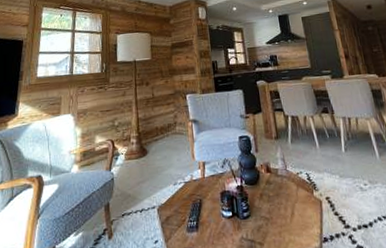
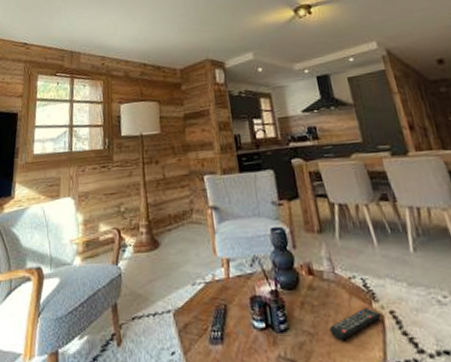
remote control: none [280,195,320,222] -> present [329,307,382,340]

